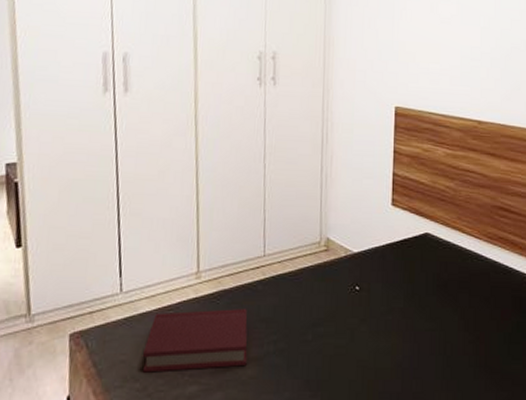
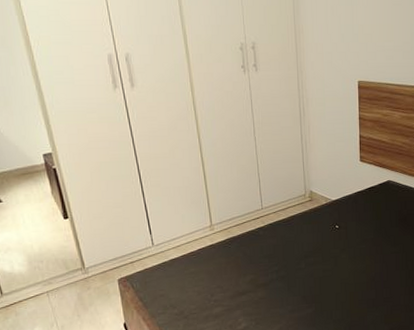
hardback book: present [142,309,248,373] -> none [176,250,257,302]

